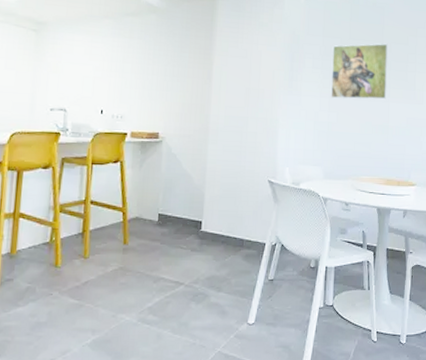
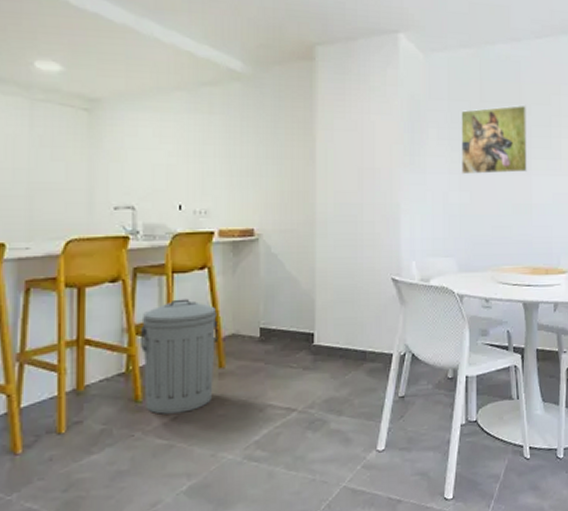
trash can: none [63,185,126,279] -> present [141,298,219,414]

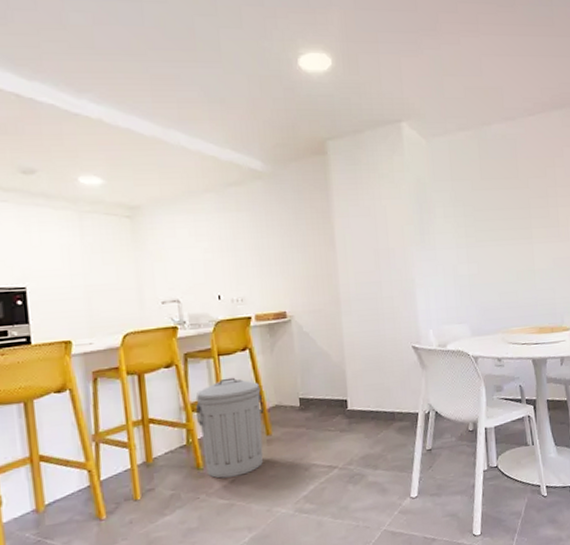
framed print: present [461,105,527,175] -> none [464,179,528,248]

